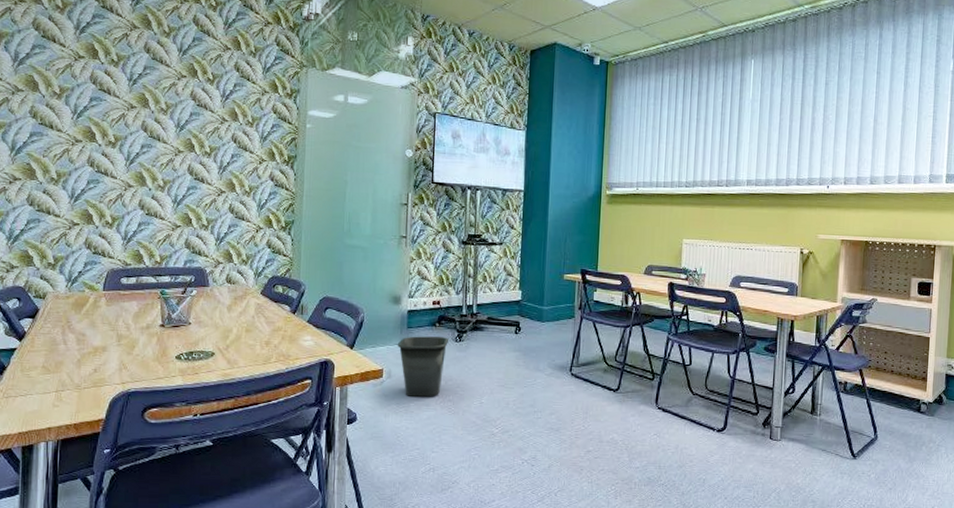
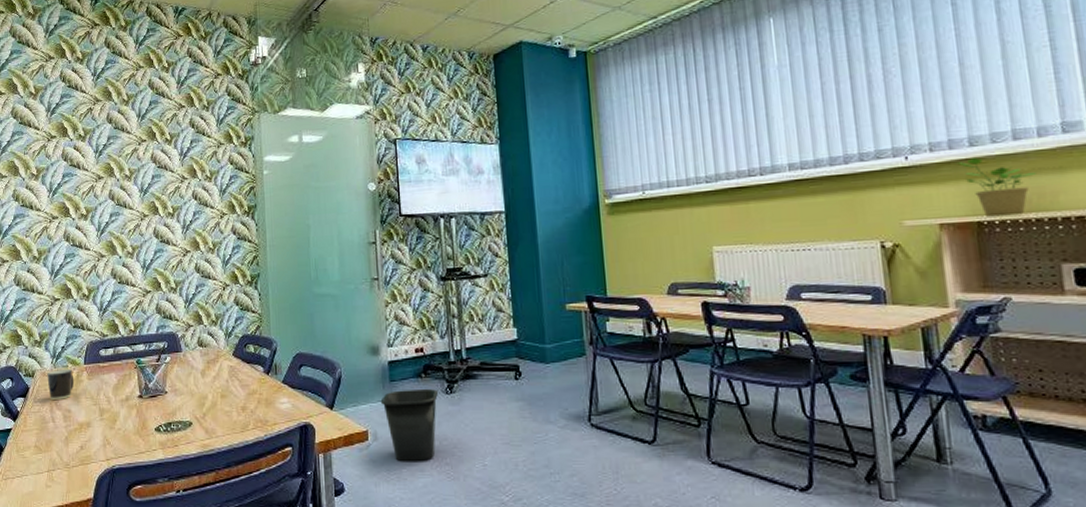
mug: none [60,294,91,324] -> present [47,369,74,401]
potted plant: none [860,193,908,240] -> present [956,157,1036,217]

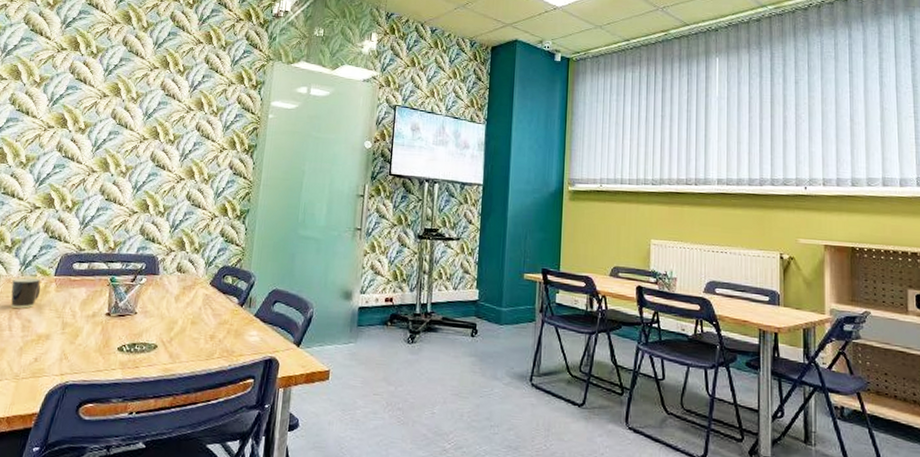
waste bin: present [380,388,438,461] -> none [346,335,400,404]
potted plant: present [956,157,1036,217] -> none [841,195,896,246]

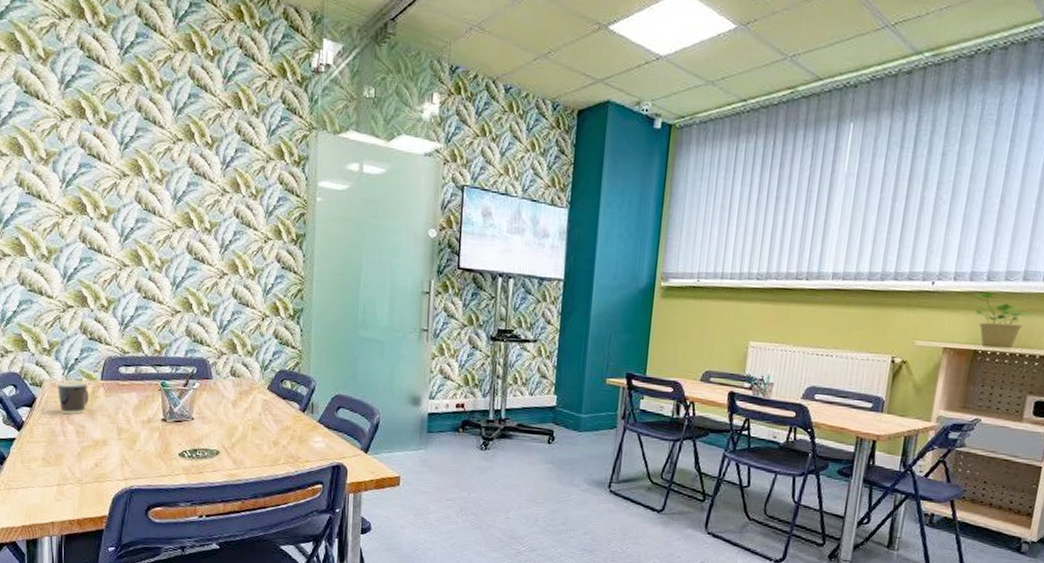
potted plant: none [841,195,896,246] -> present [972,292,1032,349]

